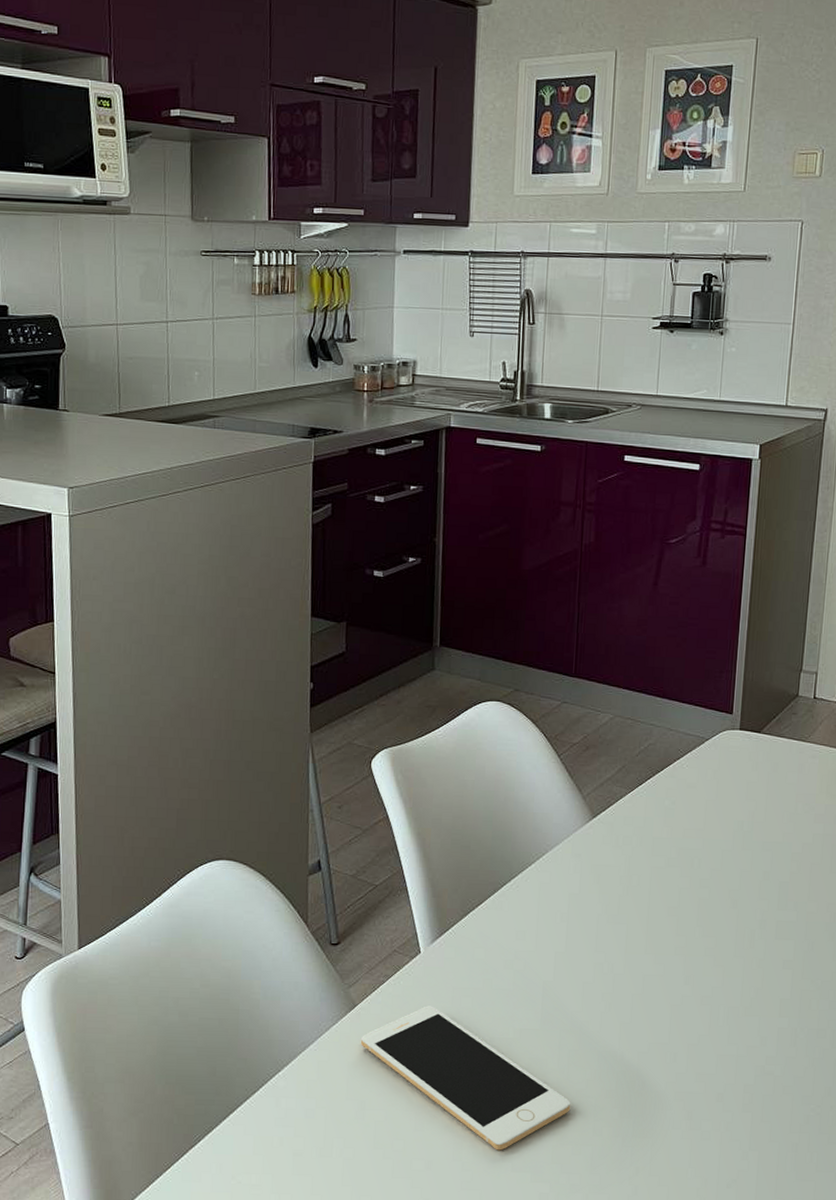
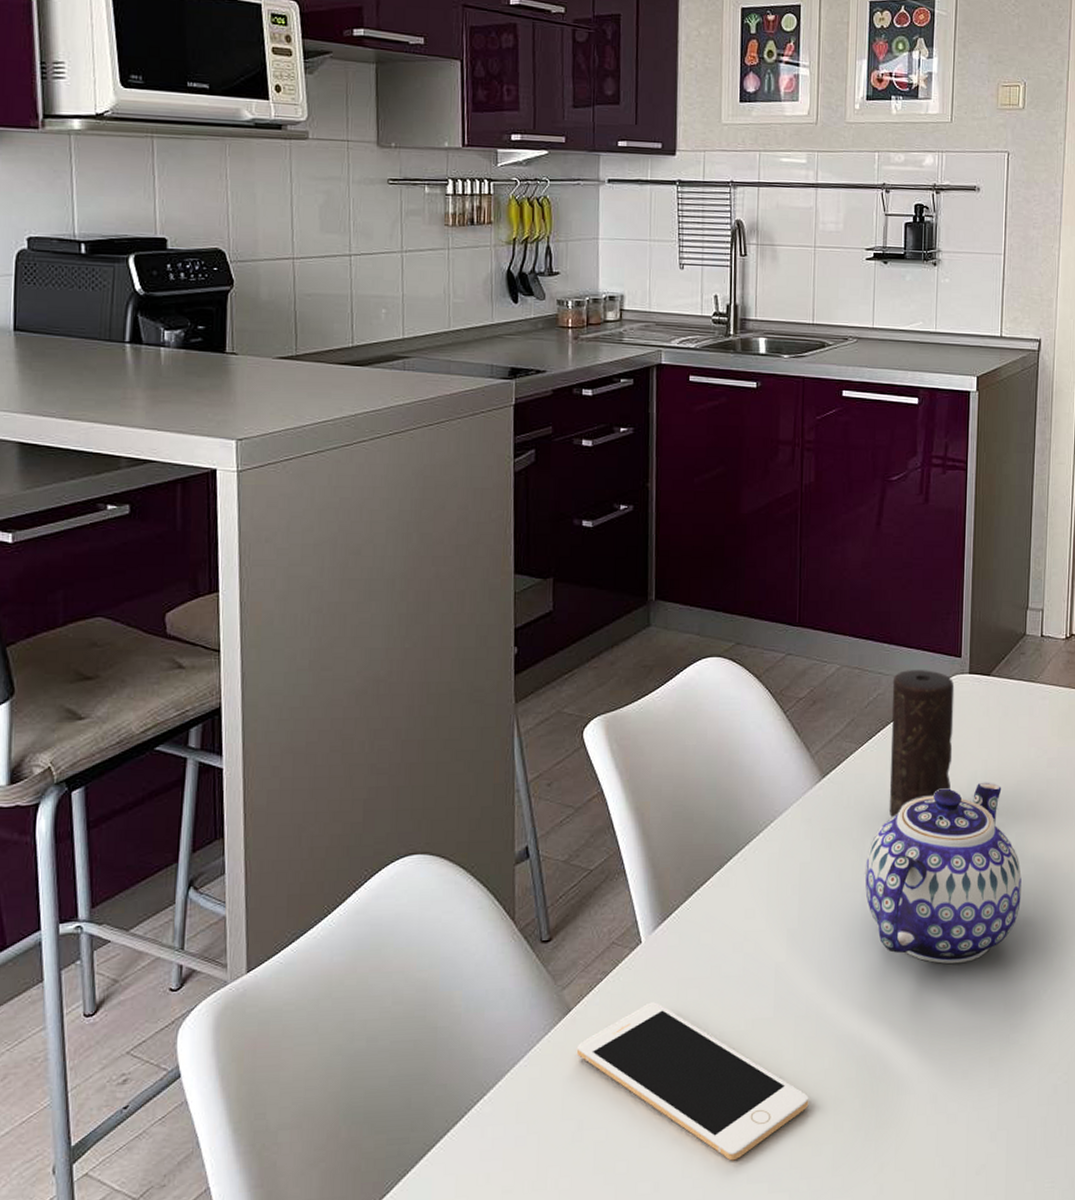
teapot: none [630,832,784,998] -> present [865,782,1022,965]
candle: none [656,723,725,859] -> present [889,670,955,818]

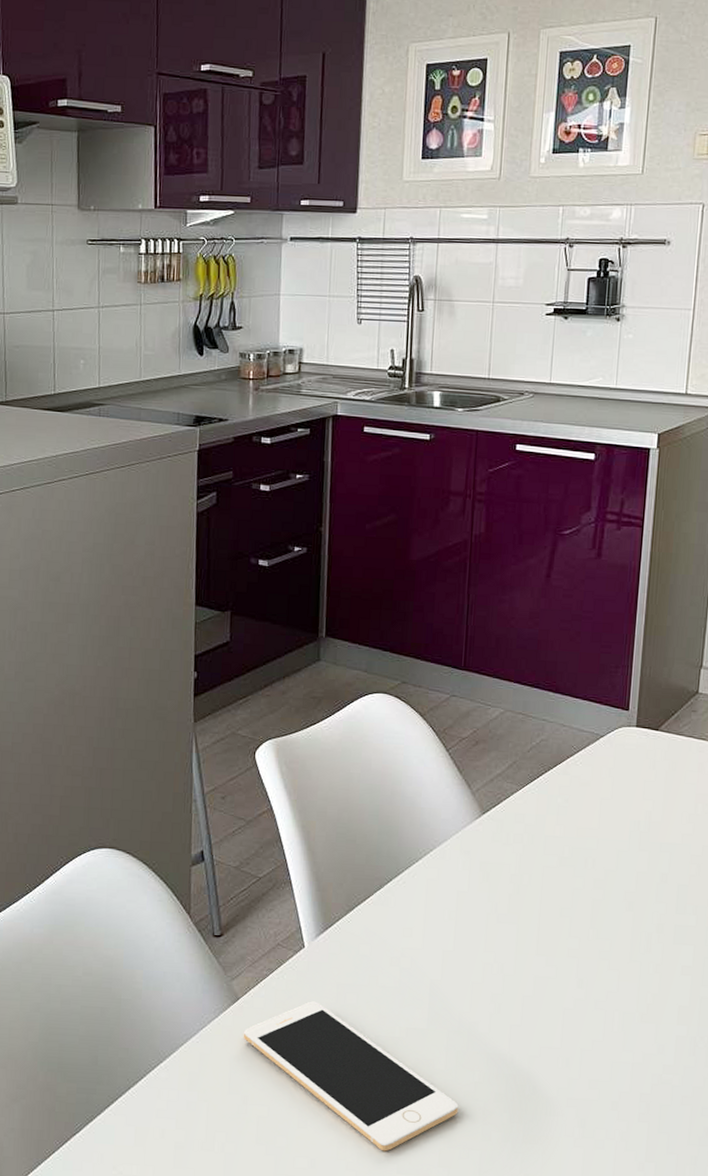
teapot: present [865,782,1022,965] -> none [521,832,682,1003]
candle: present [889,670,955,818] -> none [548,719,621,858]

